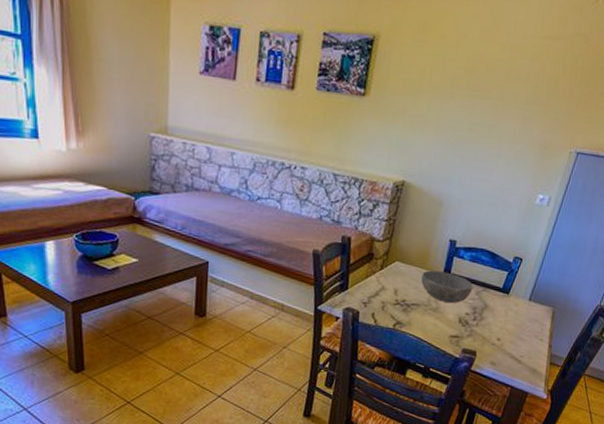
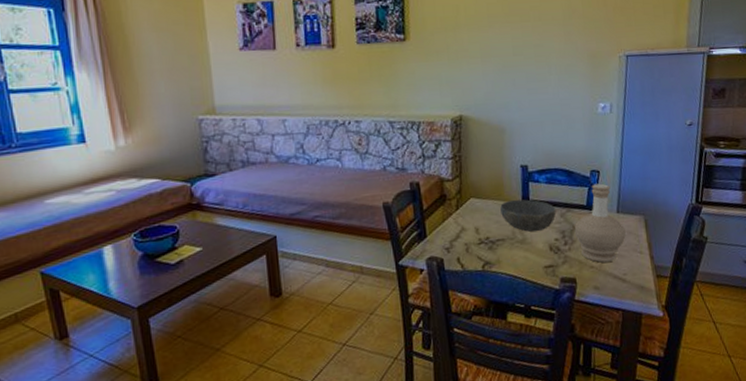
bottle: none [485,270,533,344] -> present [574,183,626,263]

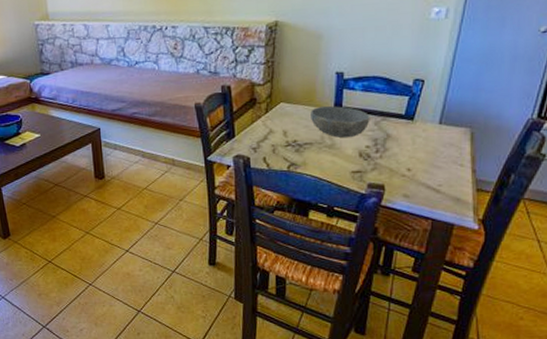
bottle: present [574,183,626,263] -> none [388,93,446,173]

